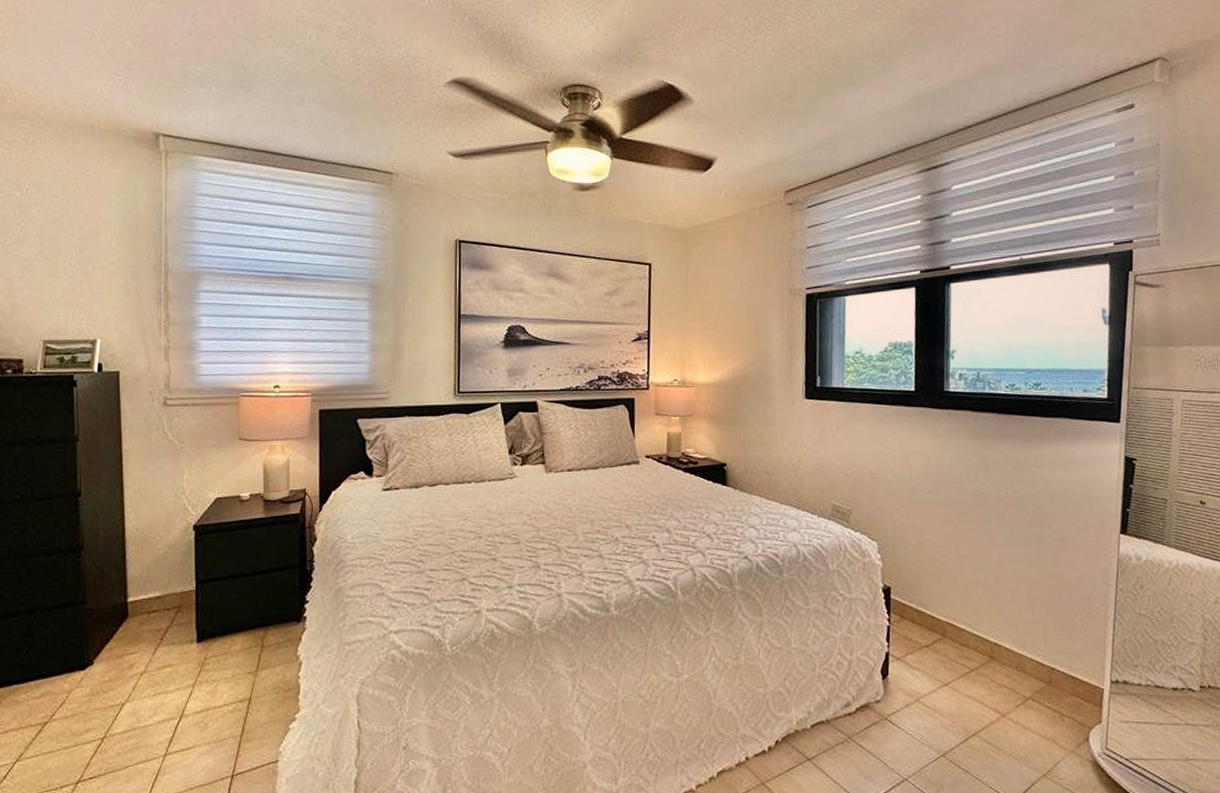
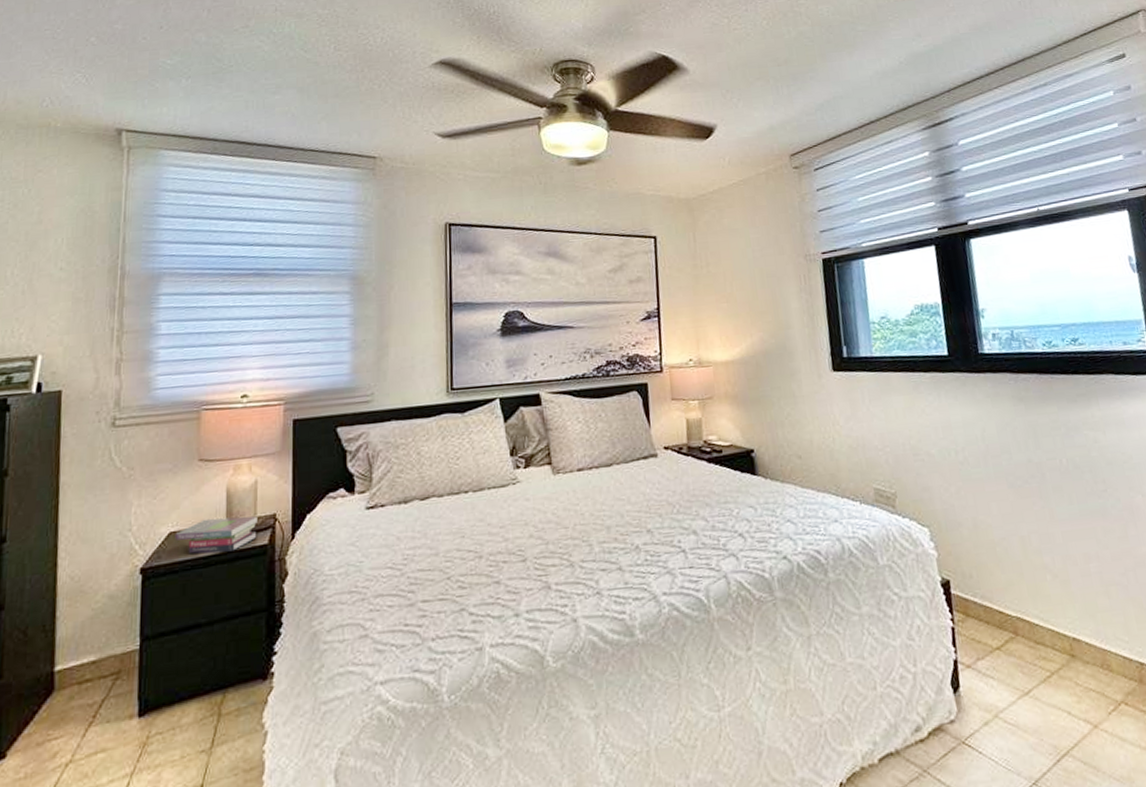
books: none [221,489,290,518] -> present [175,516,257,554]

